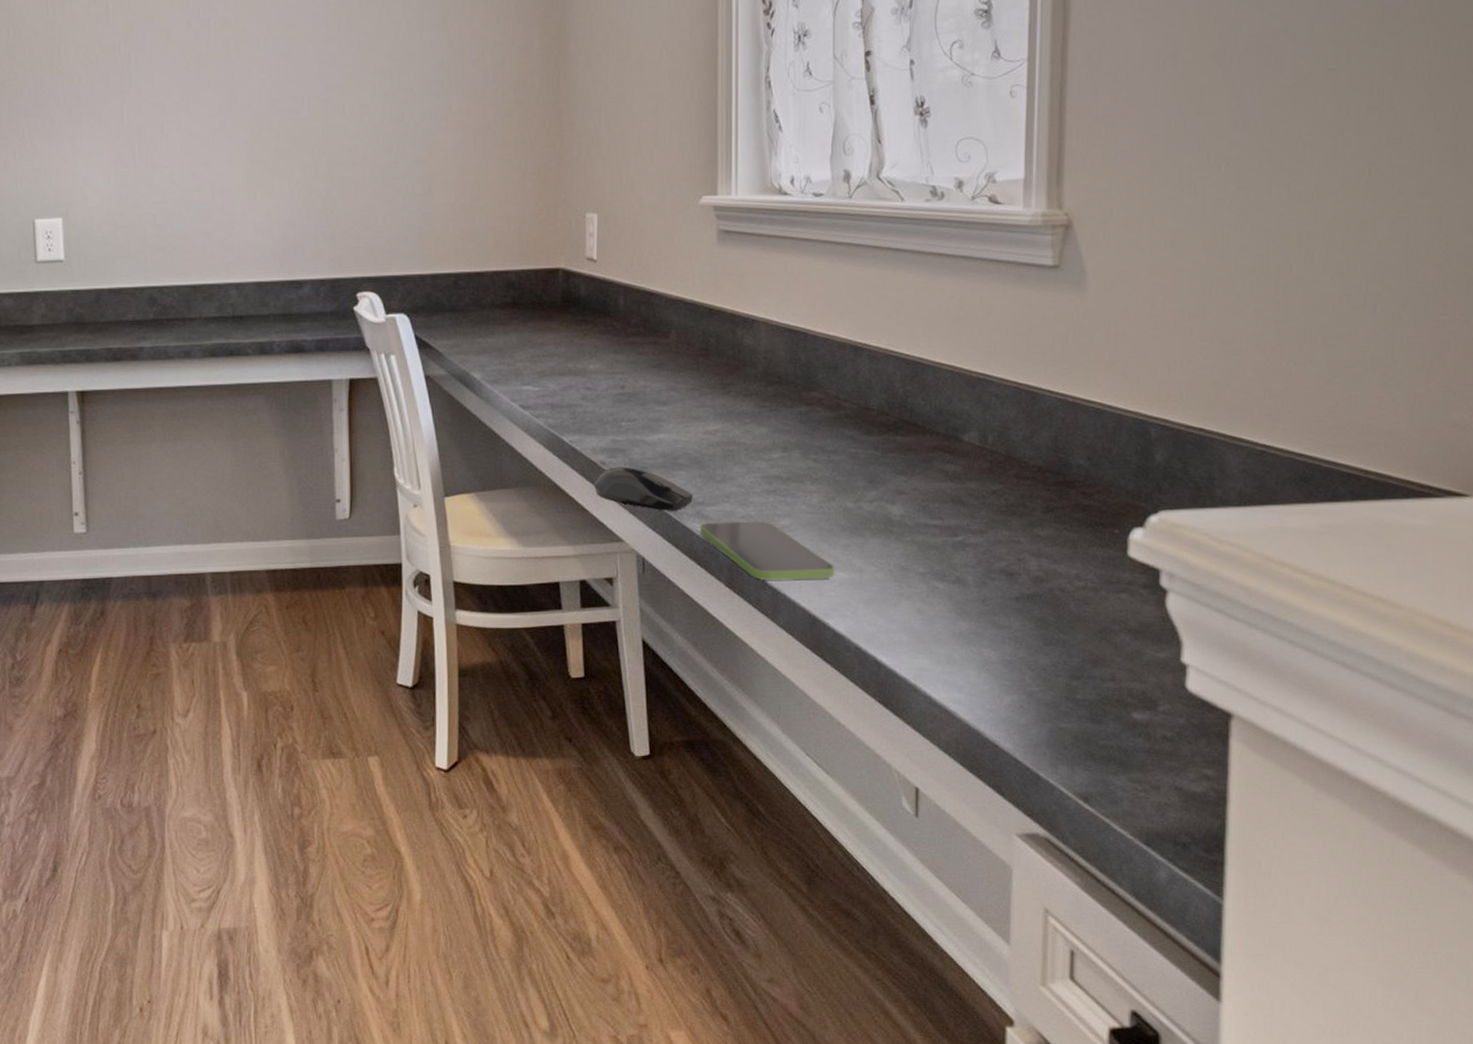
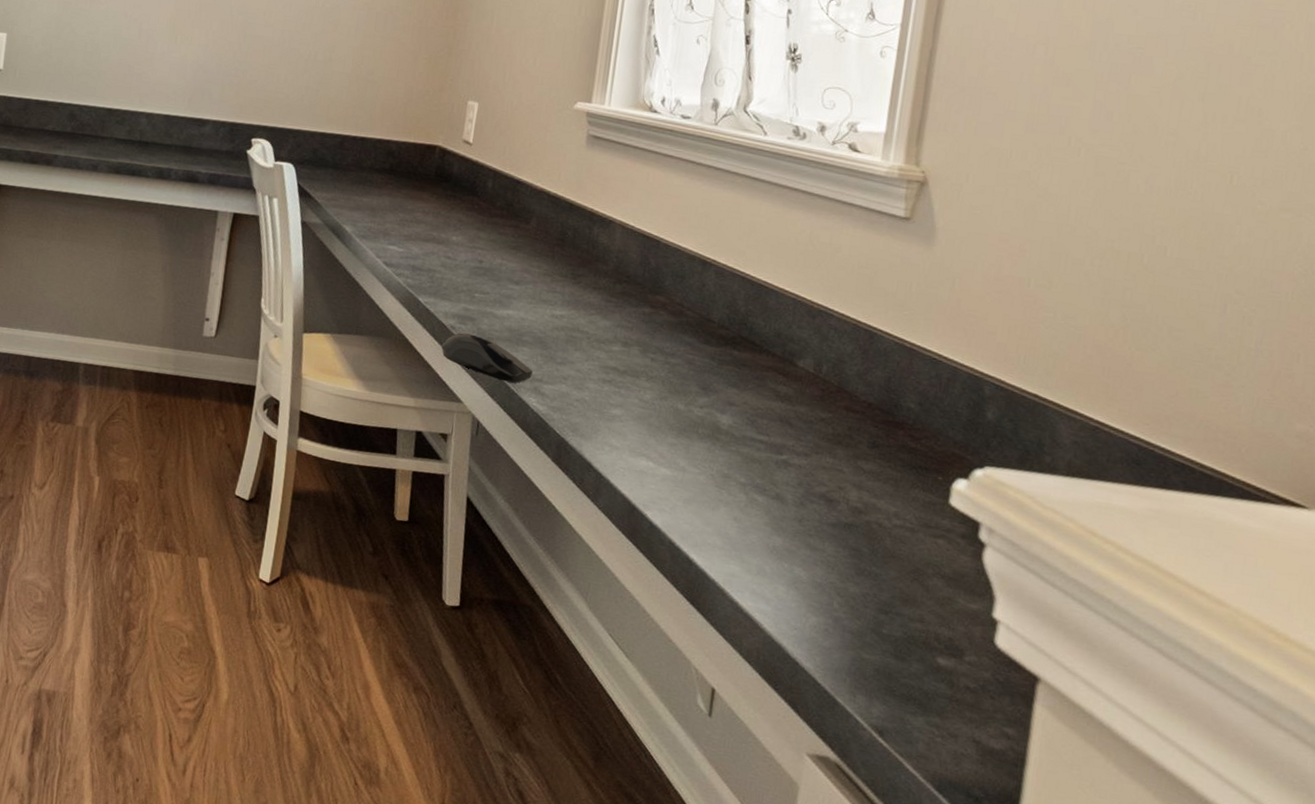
phone: present [699,521,835,580] -> none [534,399,659,472]

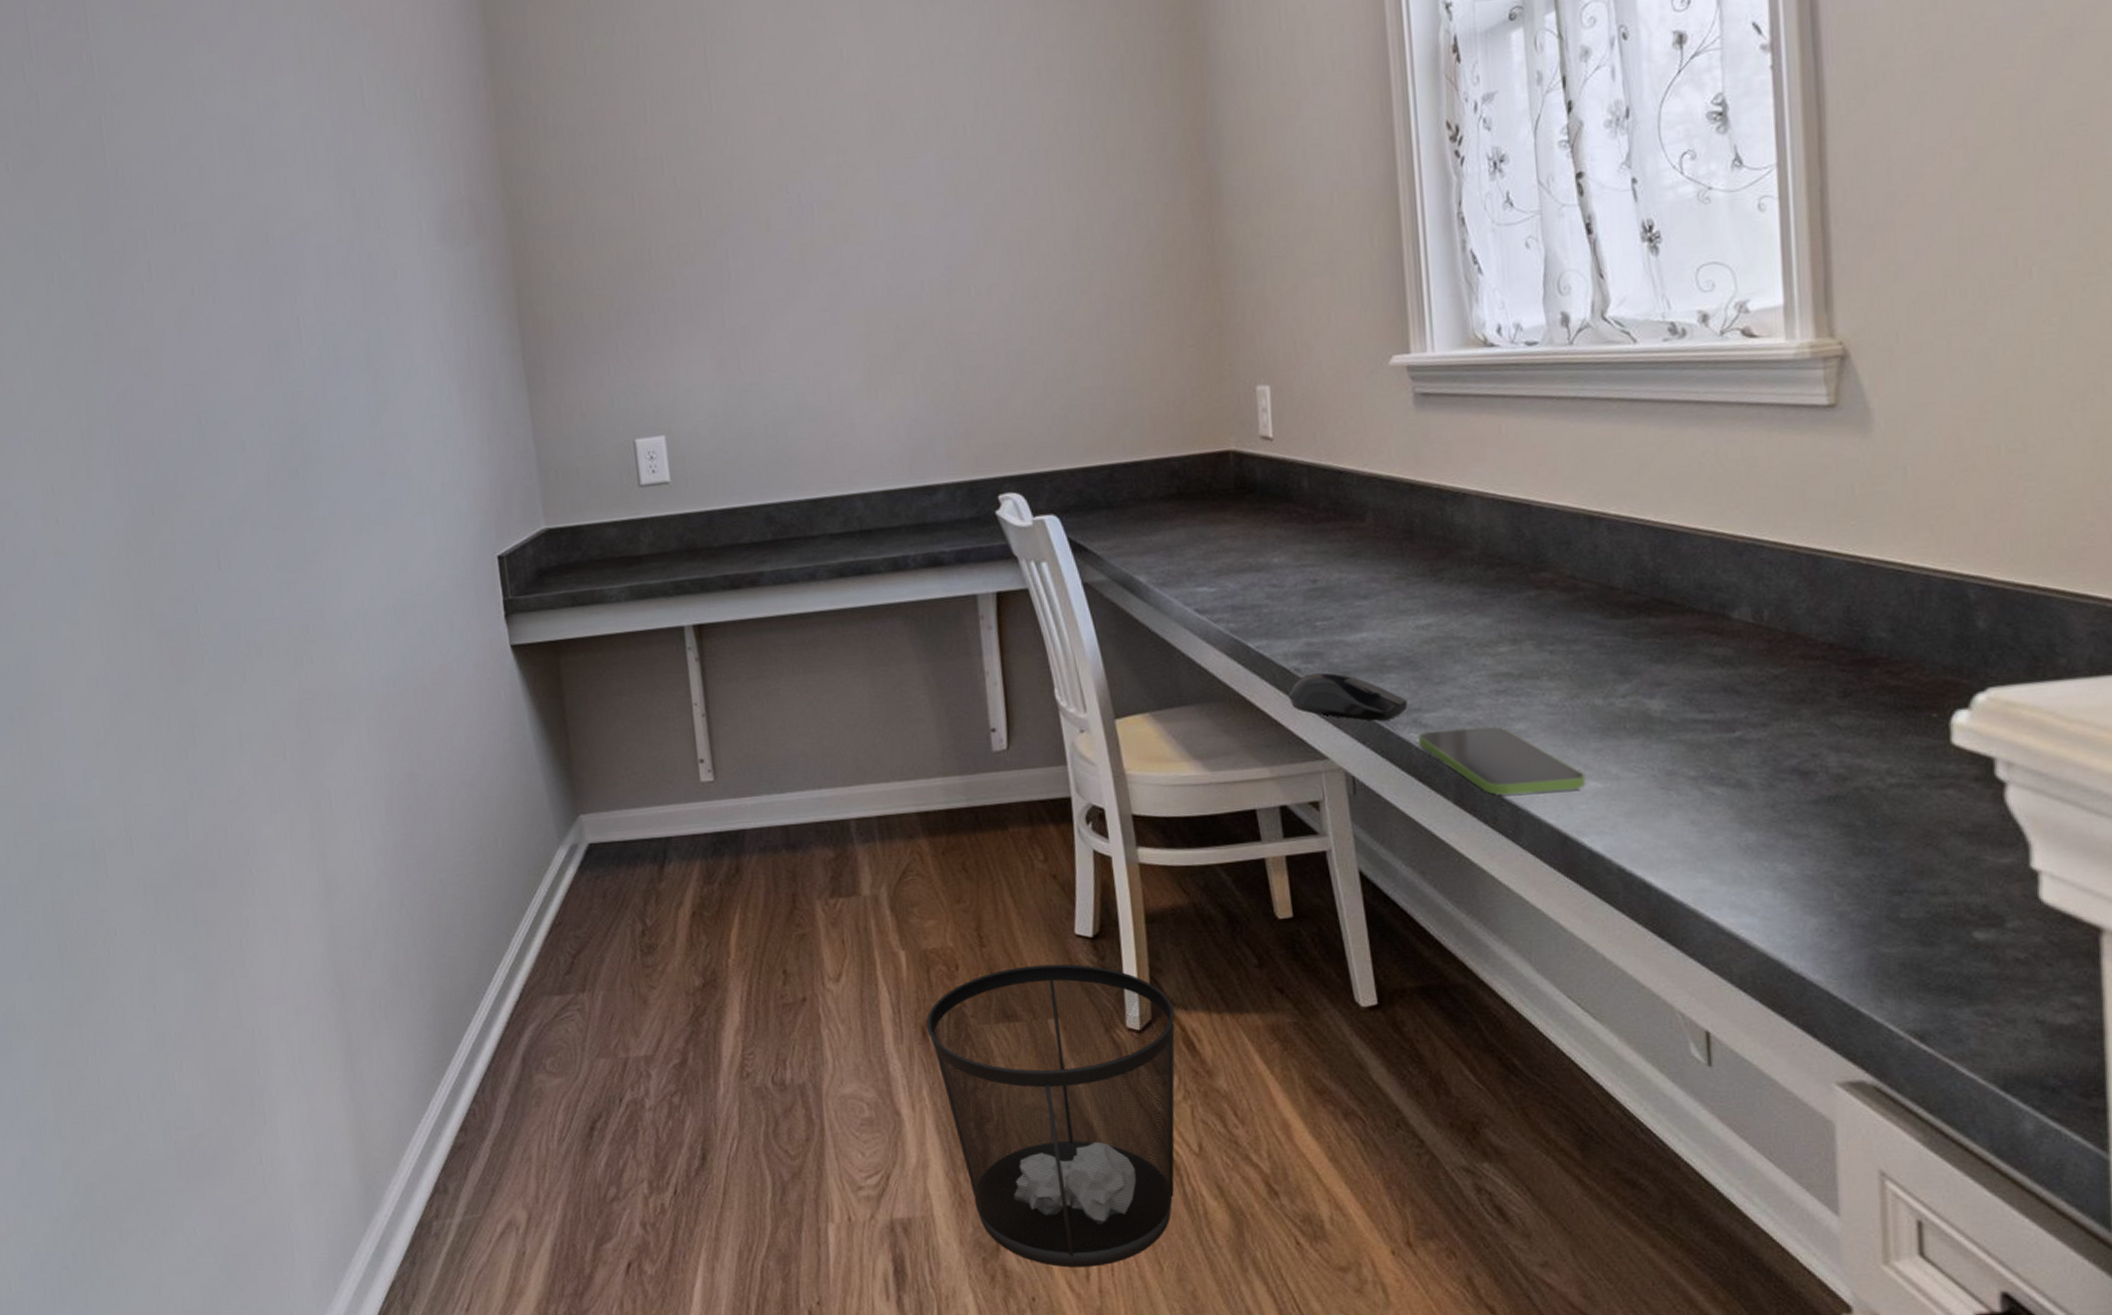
waste bin: none [102,510,299,766] -> present [926,964,1175,1268]
phone: none [534,399,659,472] -> present [1417,726,1586,795]

